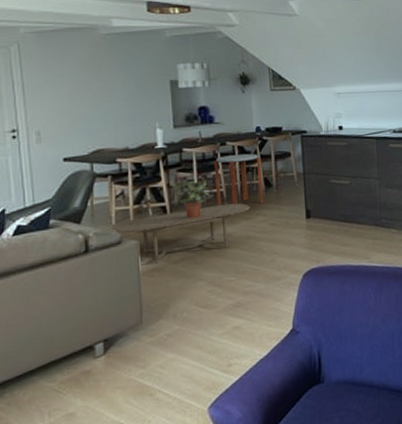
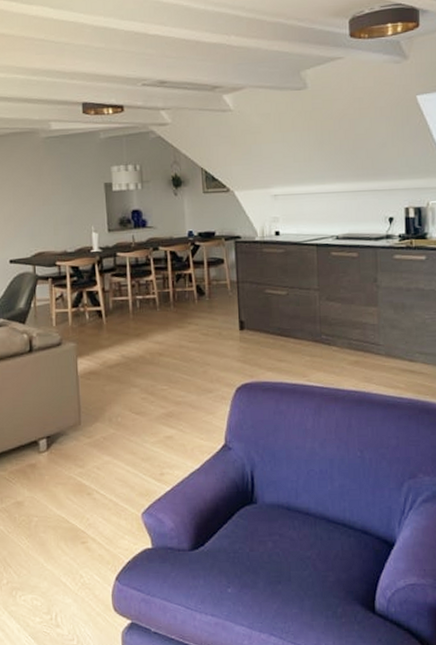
coffee table: present [110,203,250,263] -> none [51,310,183,366]
potted plant: present [171,179,214,219] -> none [106,284,147,325]
side table: present [214,153,264,206] -> none [146,259,196,312]

